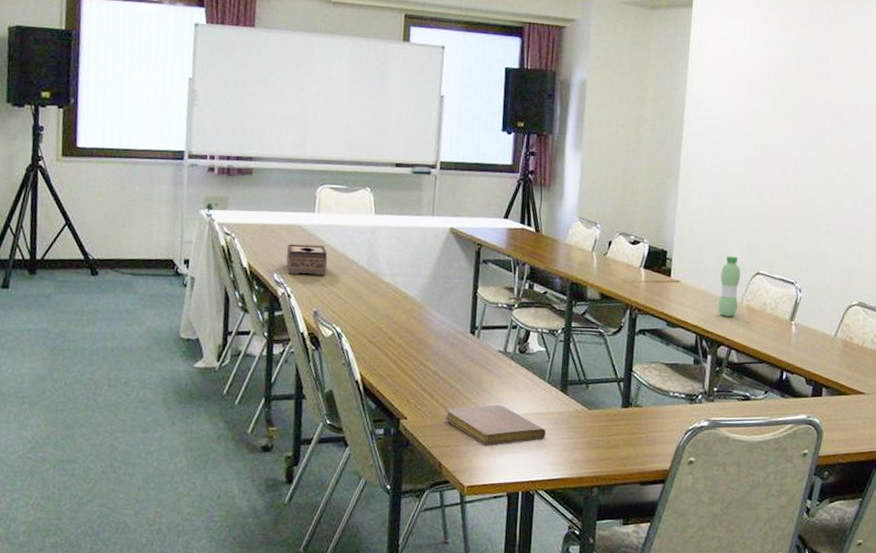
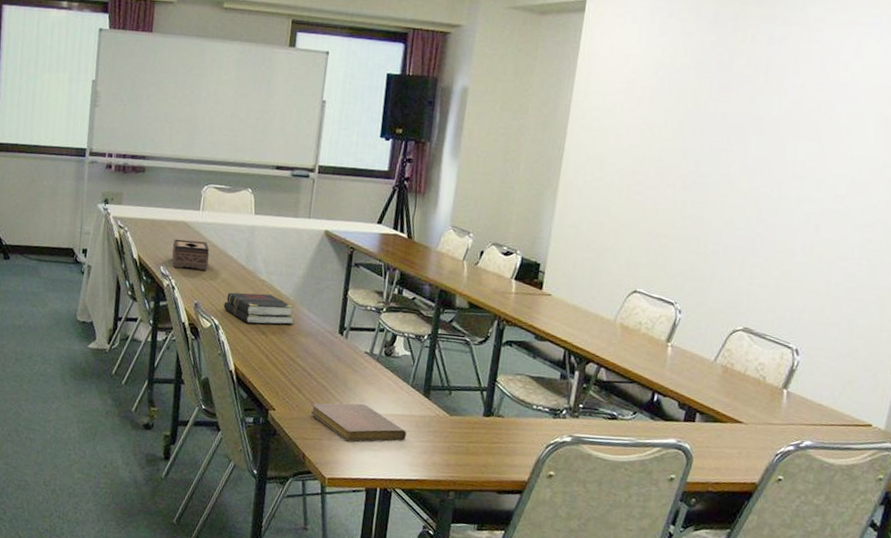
book: none [345,296,424,329] -> present [223,292,296,325]
water bottle: present [718,256,741,317] -> none [589,272,617,334]

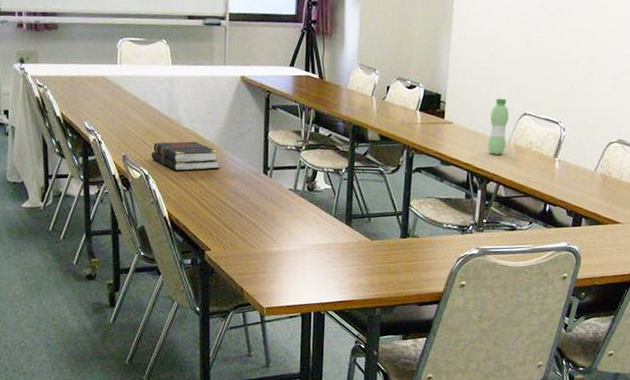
tissue box: present [172,239,210,271] -> none [94,94,132,123]
notebook: present [310,403,406,442] -> none [244,237,333,273]
water bottle: none [589,272,617,334] -> present [488,98,510,155]

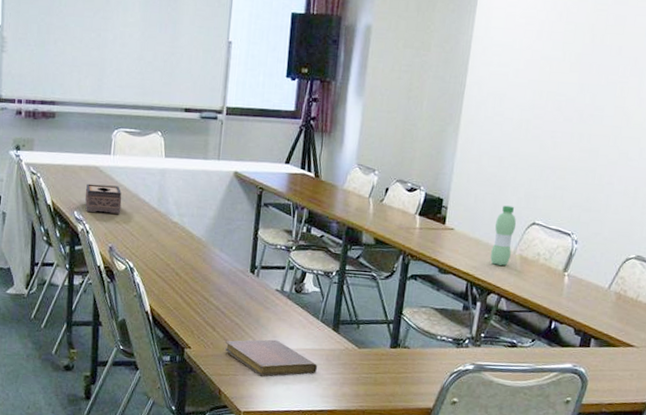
tissue box: none [94,94,132,123] -> present [85,183,122,214]
book: present [151,141,221,171] -> none [137,235,208,266]
notebook: none [244,237,333,273] -> present [225,339,317,377]

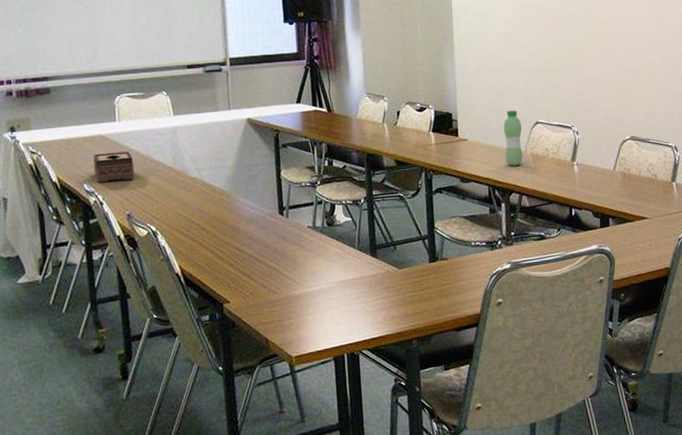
notebook: present [225,339,317,377] -> none [265,276,362,316]

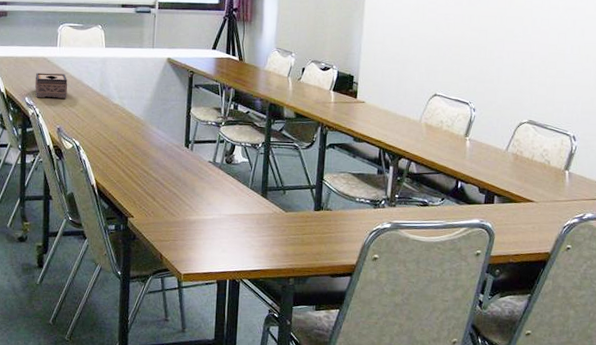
water bottle: present [503,110,523,166] -> none [399,80,420,133]

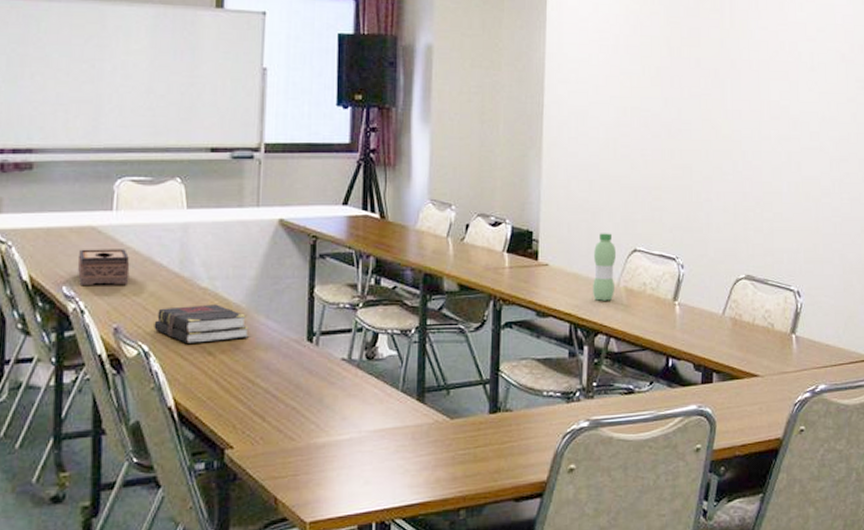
book: none [83,116,146,143] -> present [154,304,250,343]
water bottle: none [399,80,420,133] -> present [593,233,617,301]

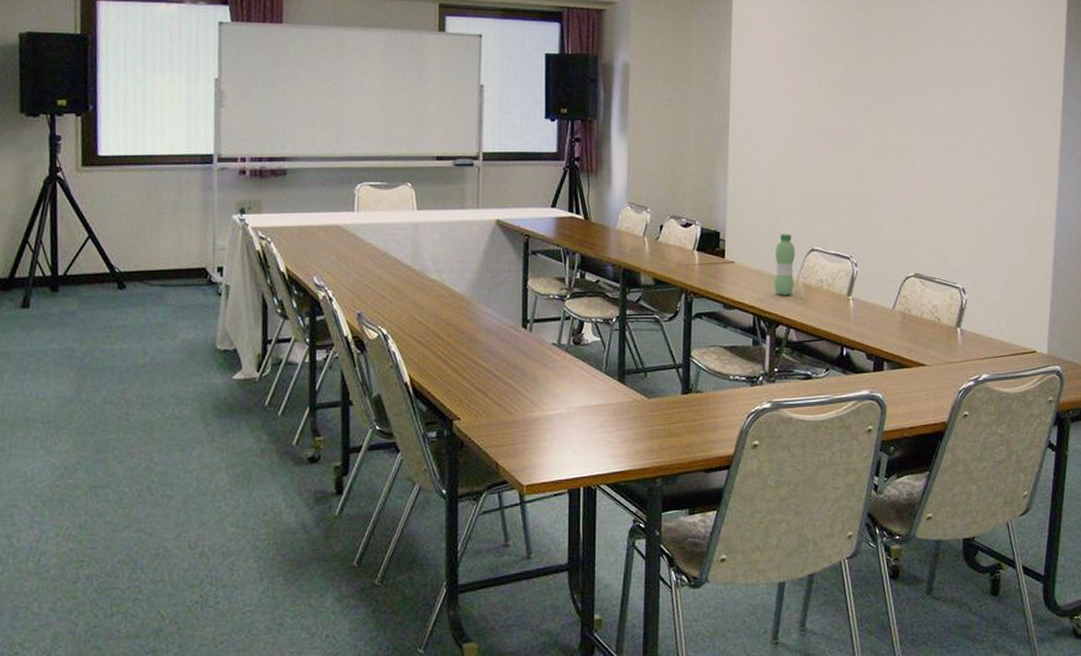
tissue box: present [77,249,130,285] -> none [325,245,370,276]
book: present [154,304,250,343] -> none [391,294,473,328]

